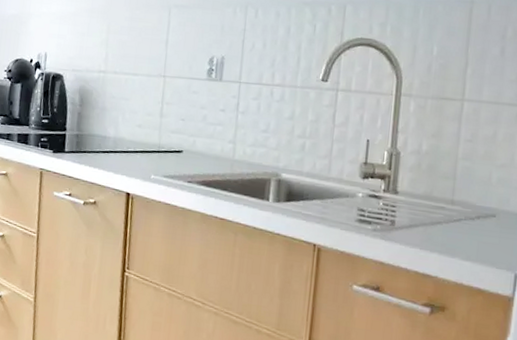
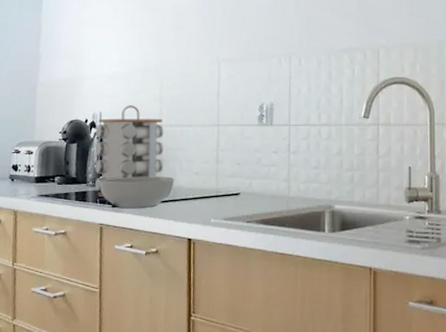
spice rack: none [37,47,109,142] -> present [95,105,164,198]
bowl: none [40,122,117,157] -> present [98,176,175,209]

